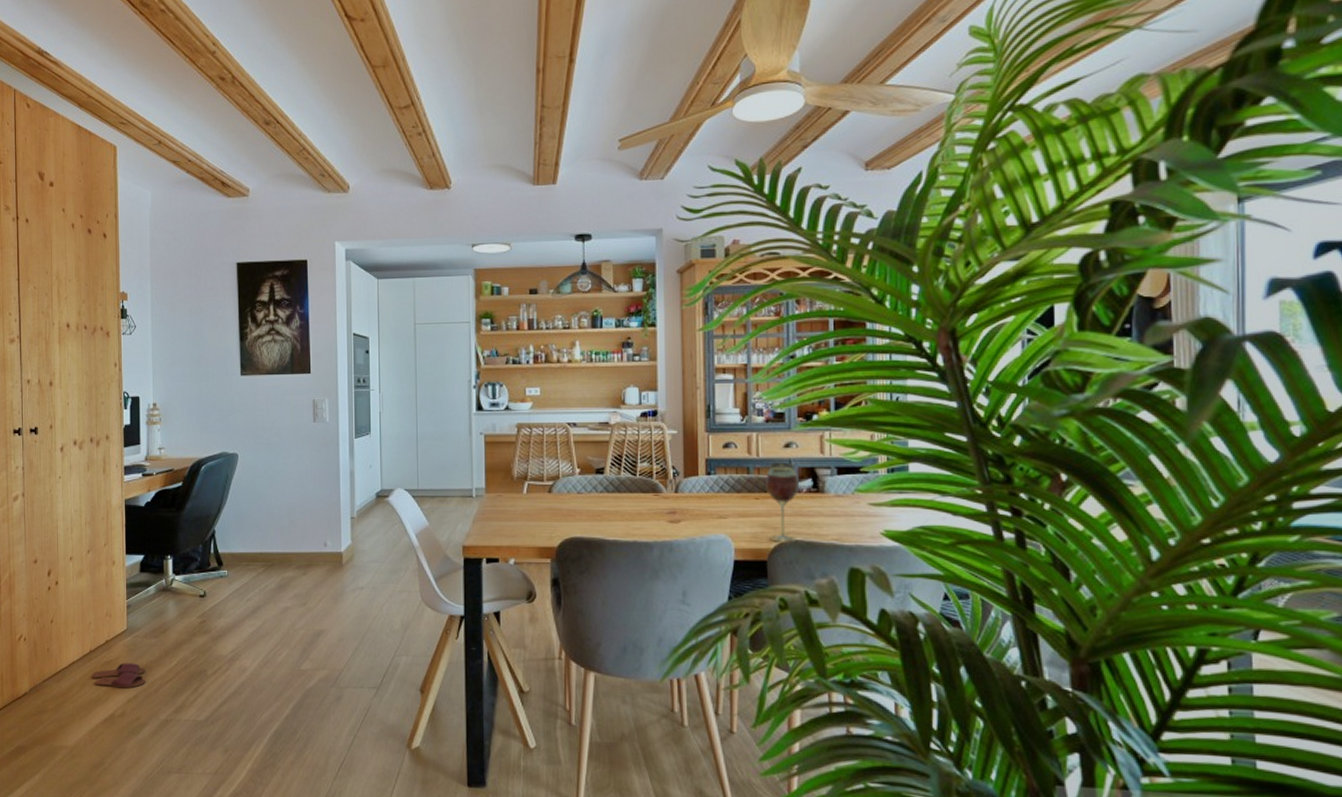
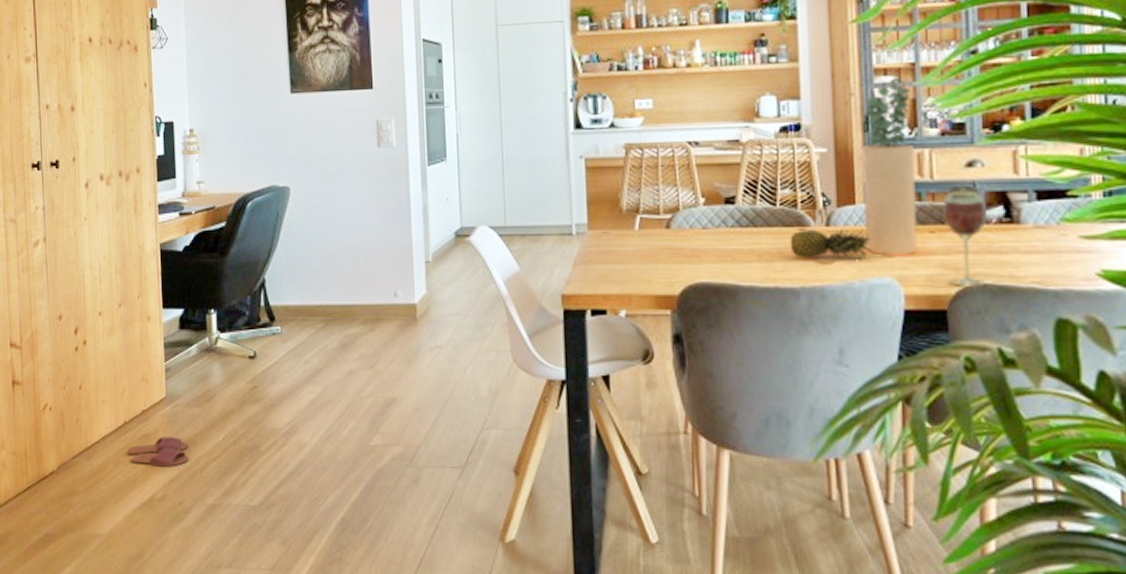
fruit: none [646,495,711,520] -> present [789,228,872,260]
vase: none [703,368,746,518] -> present [861,68,918,256]

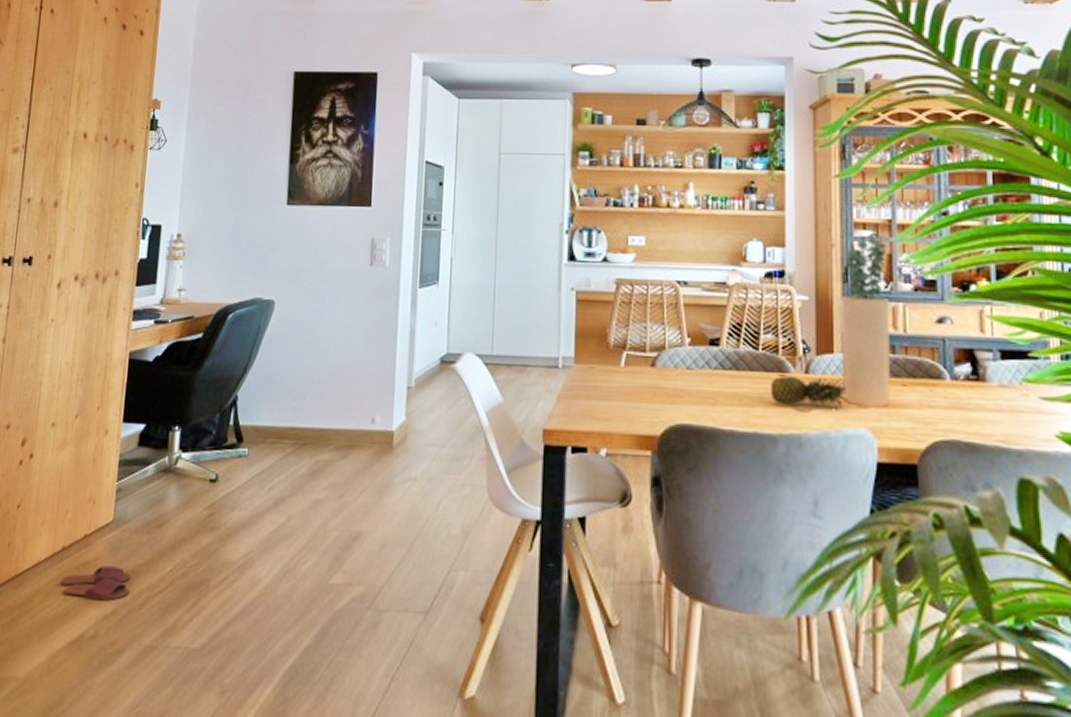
wineglass: present [943,185,986,288] -> none [915,340,955,444]

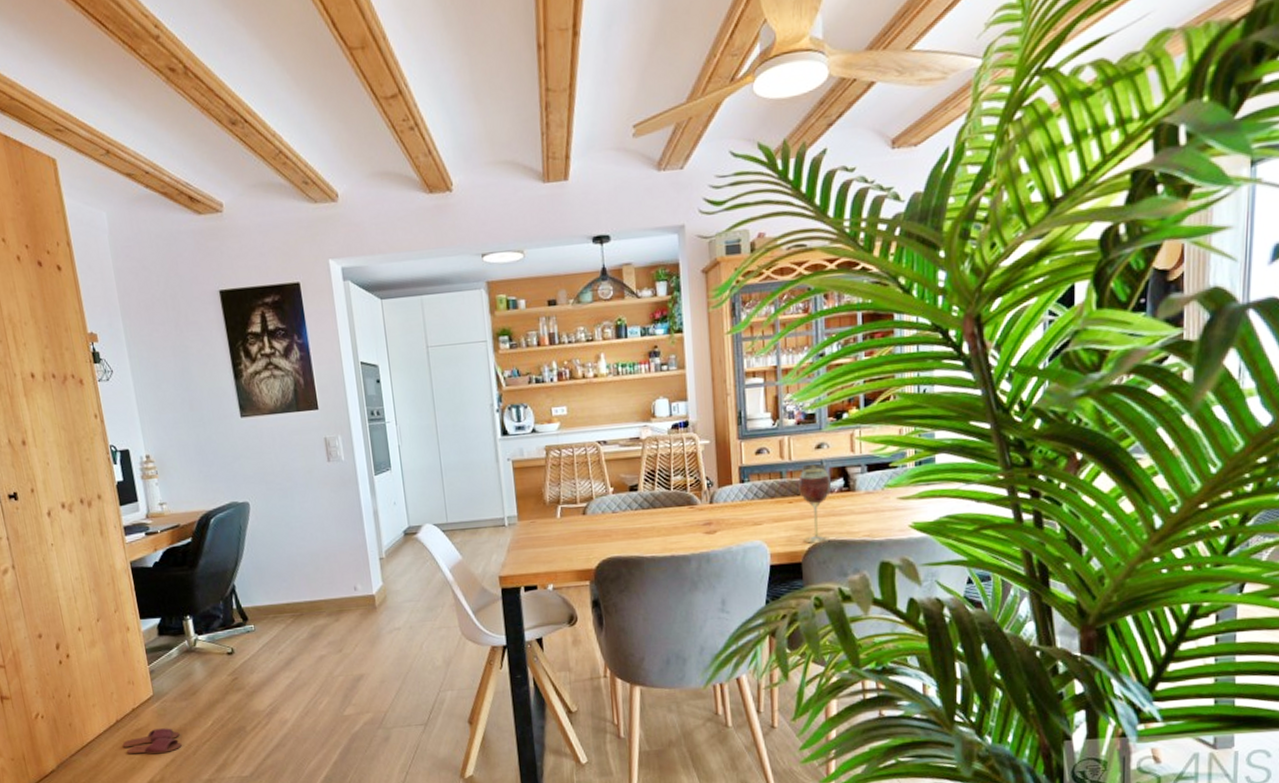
fruit: present [770,375,848,409] -> none [682,503,746,531]
vase: present [840,224,891,408] -> none [736,371,780,524]
wineglass: none [915,340,955,444] -> present [798,464,831,544]

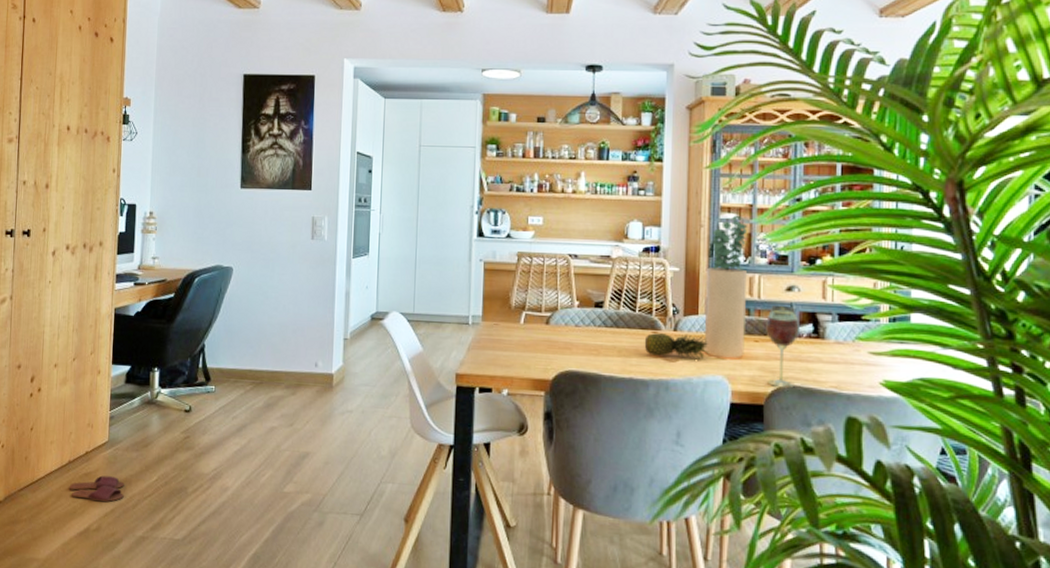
fruit: none [682,503,746,531] -> present [644,332,709,360]
vase: none [736,371,780,524] -> present [705,208,748,359]

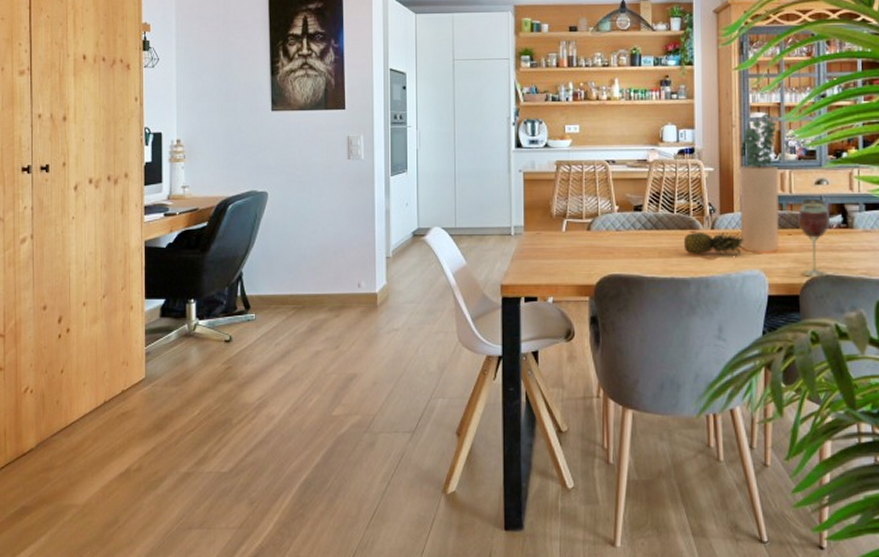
slippers: present [69,475,124,502] -> none [106,413,165,441]

